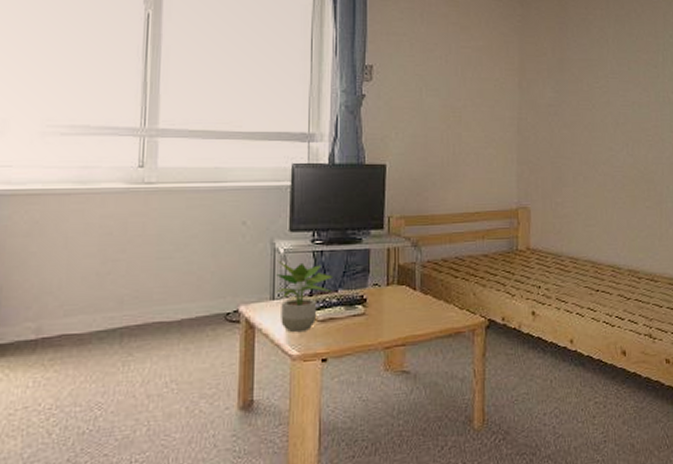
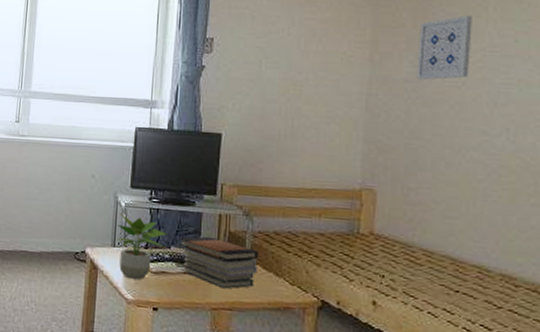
book stack: none [346,273,428,325] -> present [178,236,258,289]
wall art: none [557,46,598,104] -> present [417,15,472,80]

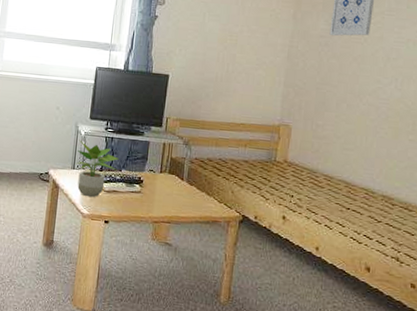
book stack: present [178,236,258,289] -> none [128,161,194,206]

